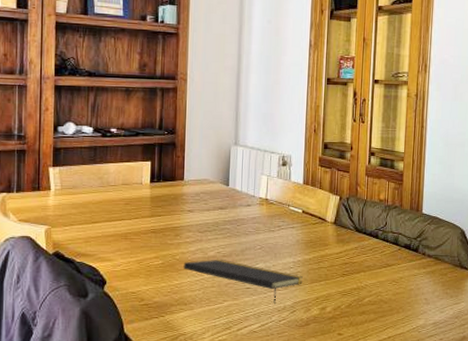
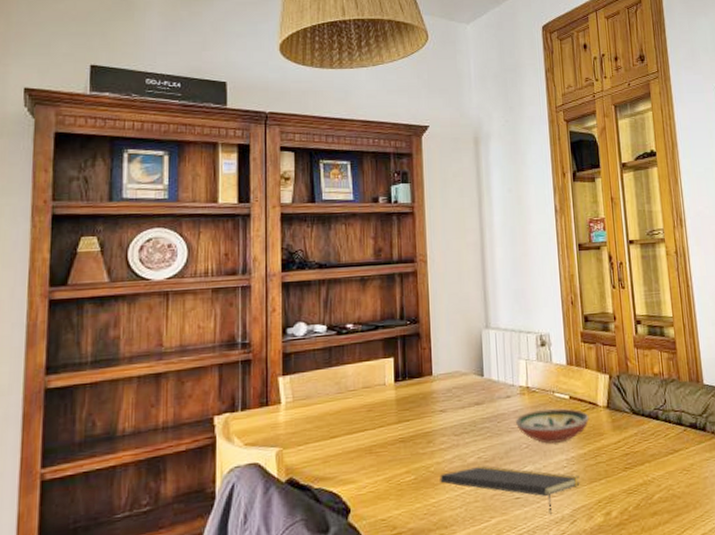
decorative bowl: none [252,220,318,248] -> present [515,408,589,444]

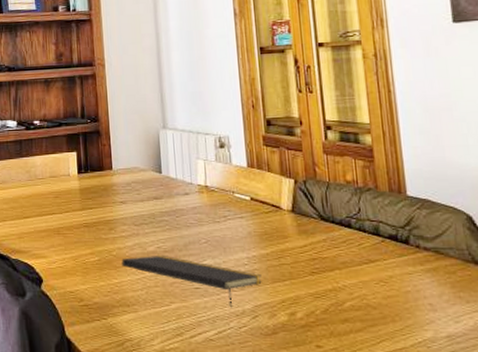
decorative bowl: present [515,408,589,444] -> none [193,209,272,241]

